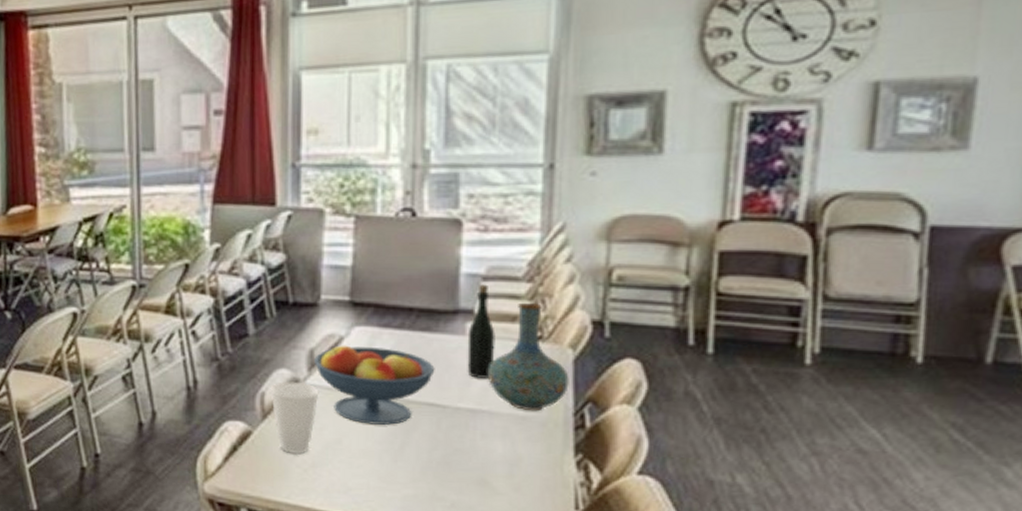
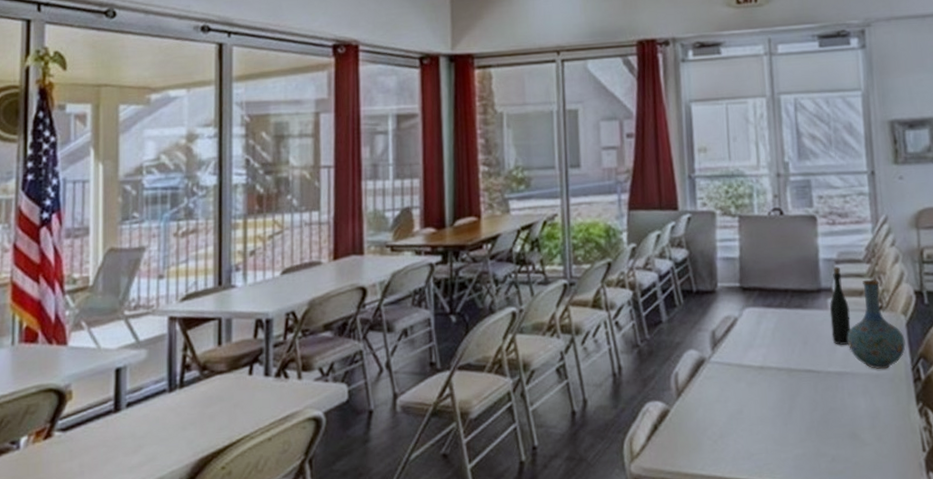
cup: present [270,381,319,454] -> none [682,360,722,427]
fruit bowl: present [314,345,435,425] -> none [716,324,809,393]

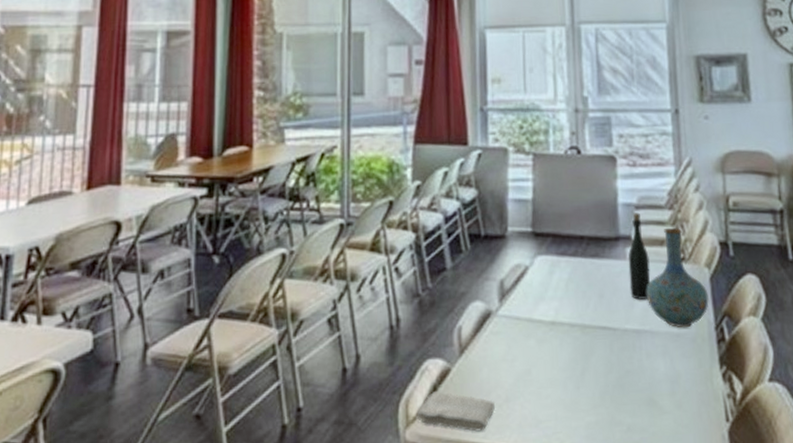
washcloth: none [640,430,712,464] -> present [416,392,496,432]

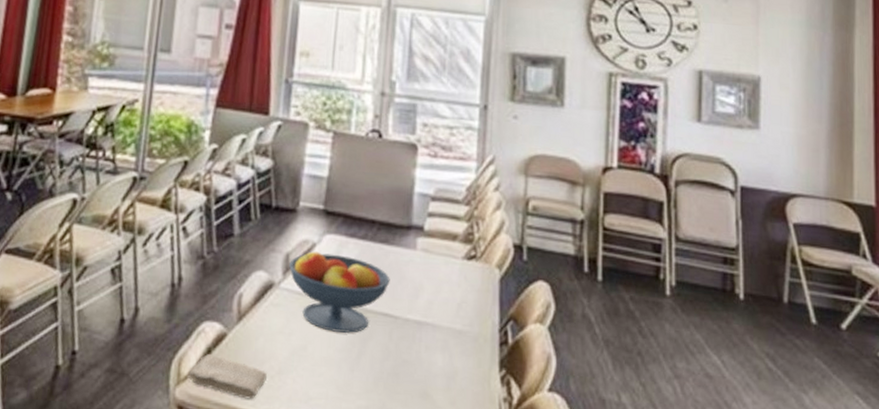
fruit bowl: none [504,274,605,352] -> present [289,251,390,333]
bottle: present [628,212,651,300] -> none [416,204,440,292]
vase: present [647,227,709,328] -> none [433,223,496,326]

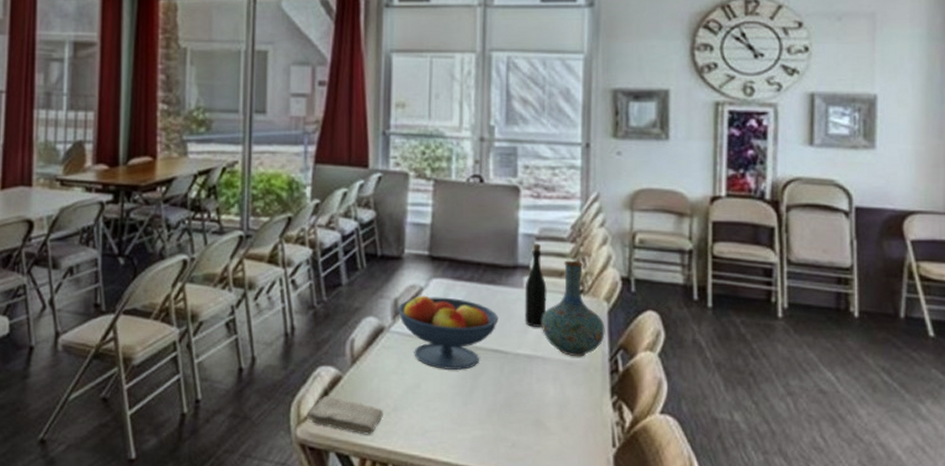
bottle: none [416,204,440,292] -> present [525,243,547,327]
vase: none [433,223,496,326] -> present [542,260,605,357]

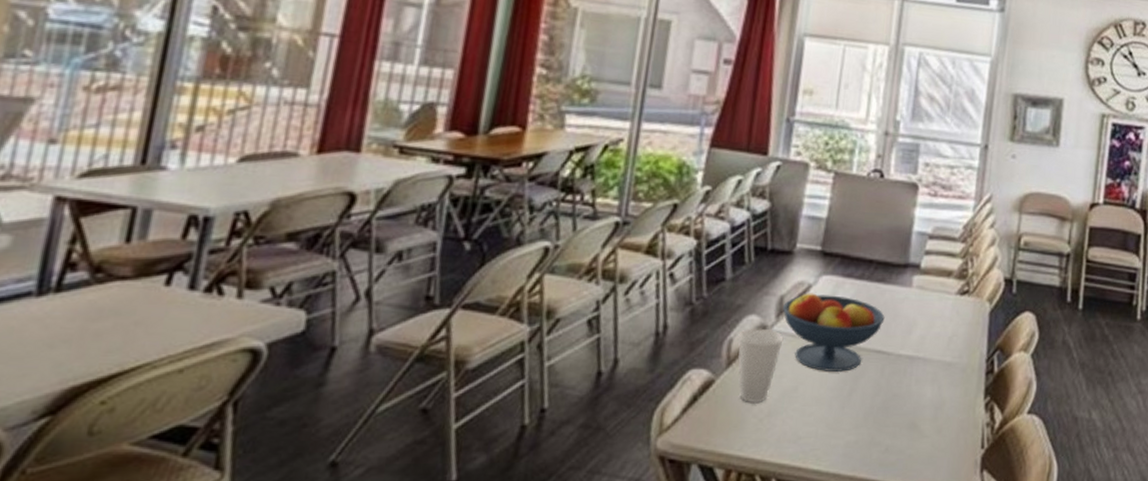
washcloth: present [308,396,384,435] -> none [671,402,757,444]
cup: none [359,329,402,397] -> present [737,328,784,402]
bottle: present [525,243,547,327] -> none [910,242,935,327]
vase: present [542,260,605,357] -> none [926,260,986,358]

